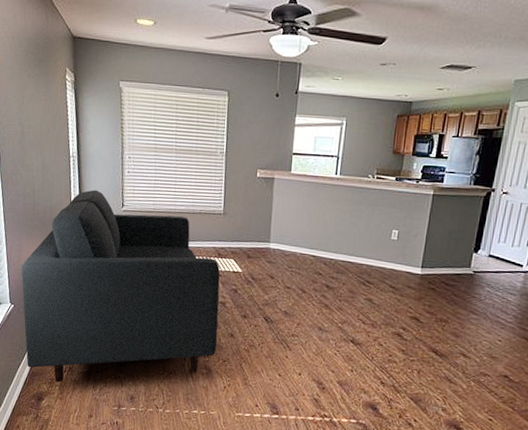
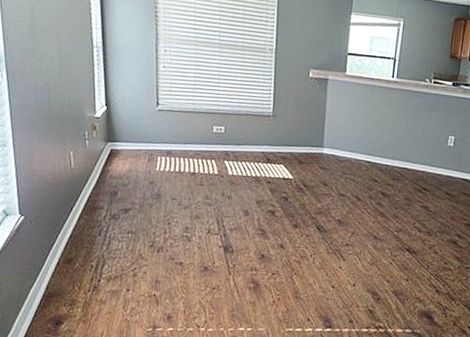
sofa: present [21,190,220,383] -> none [33,85,269,304]

